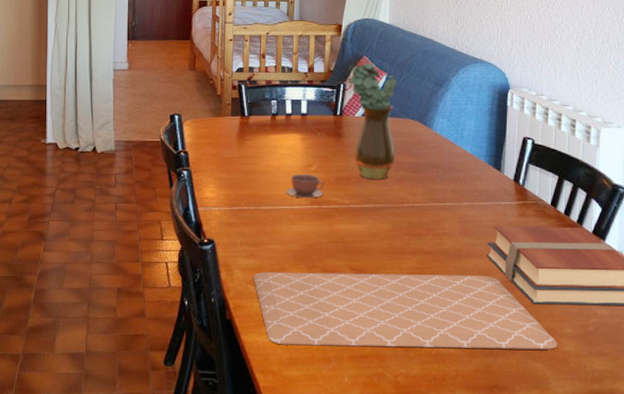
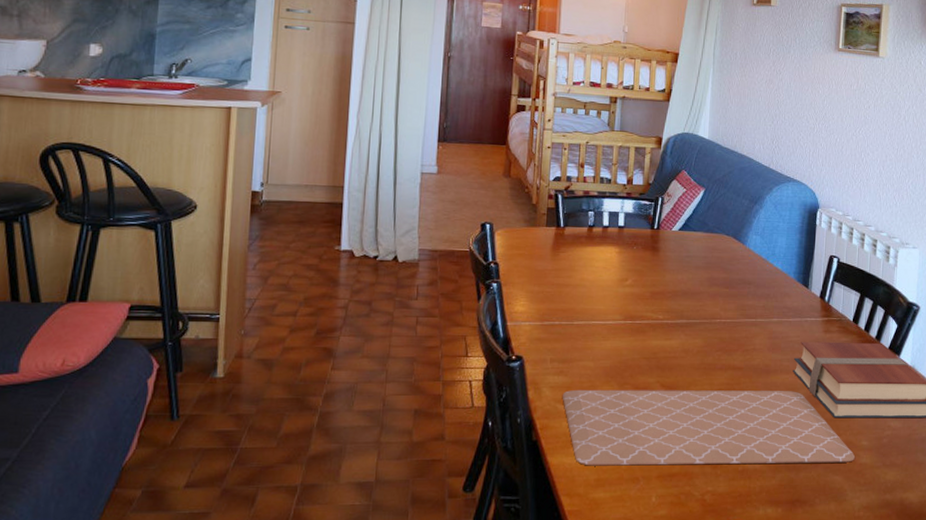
teacup: present [285,173,324,199] -> none [599,287,639,314]
vase: present [349,57,398,179] -> none [667,170,715,295]

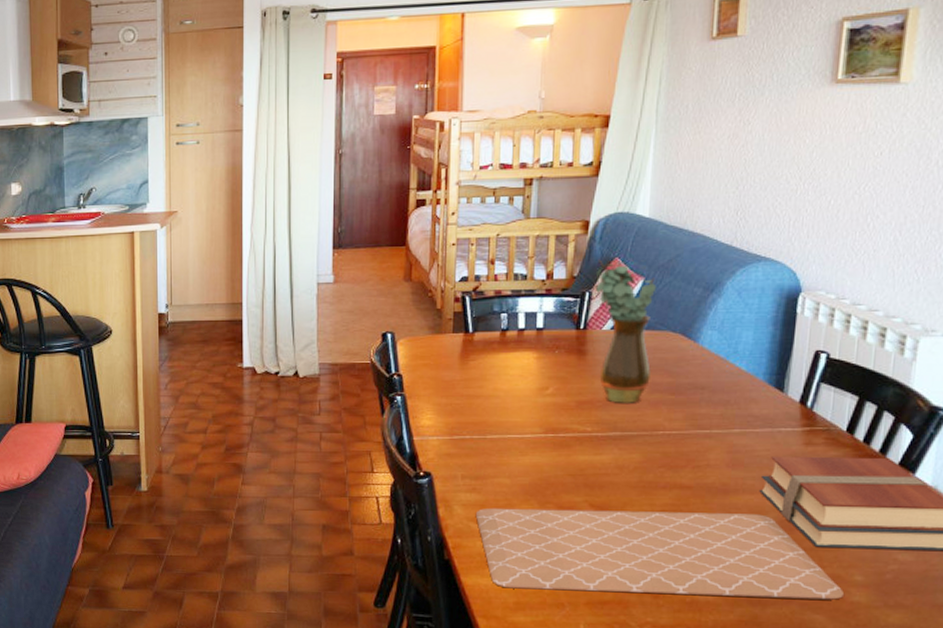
vase: none [667,170,715,295] -> present [596,259,657,403]

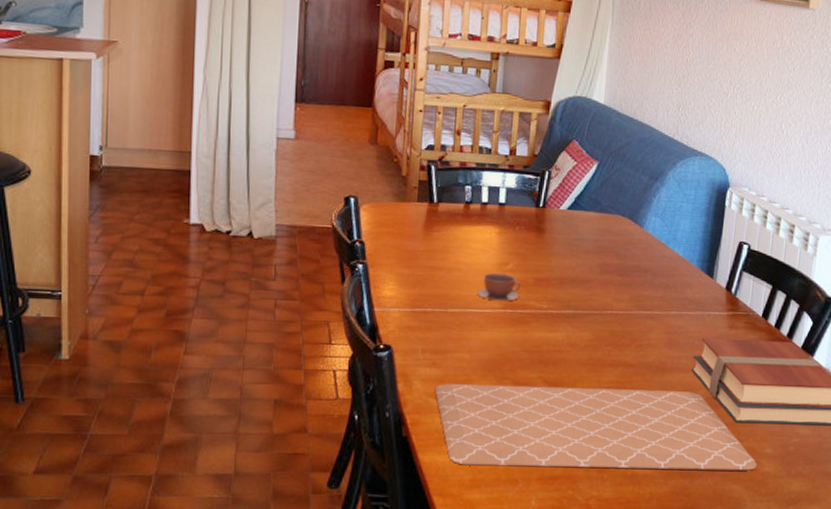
teacup: none [515,397,562,426] -> present [476,272,521,302]
vase: present [596,259,657,403] -> none [555,140,609,283]

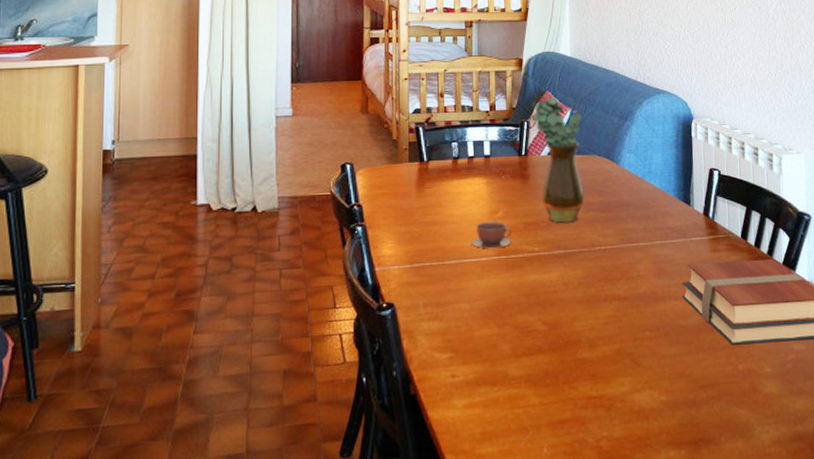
placemat: present [434,383,758,471] -> none [438,318,760,419]
vase: none [555,140,609,283] -> present [532,93,584,223]

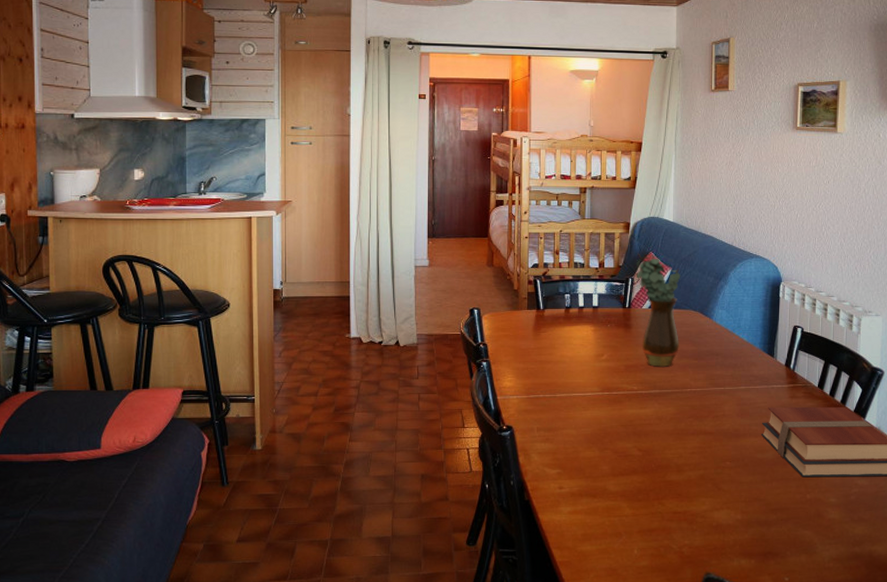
teacup: present [471,221,512,249] -> none [579,362,614,386]

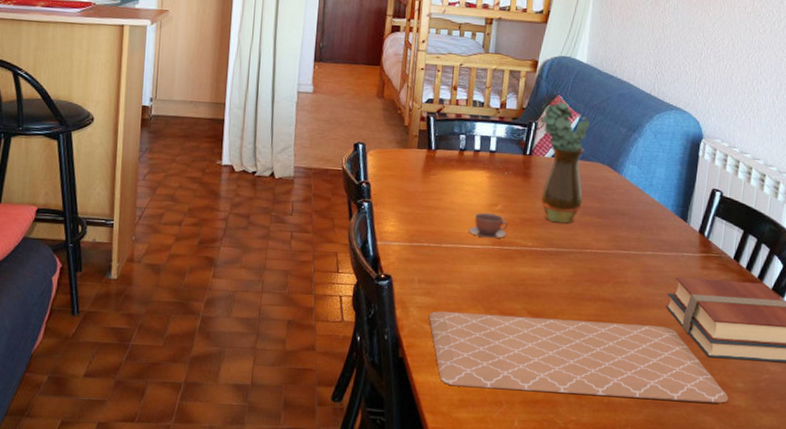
placemat: none [549,453,824,523] -> present [428,311,729,404]
teacup: none [579,362,614,386] -> present [468,212,508,239]

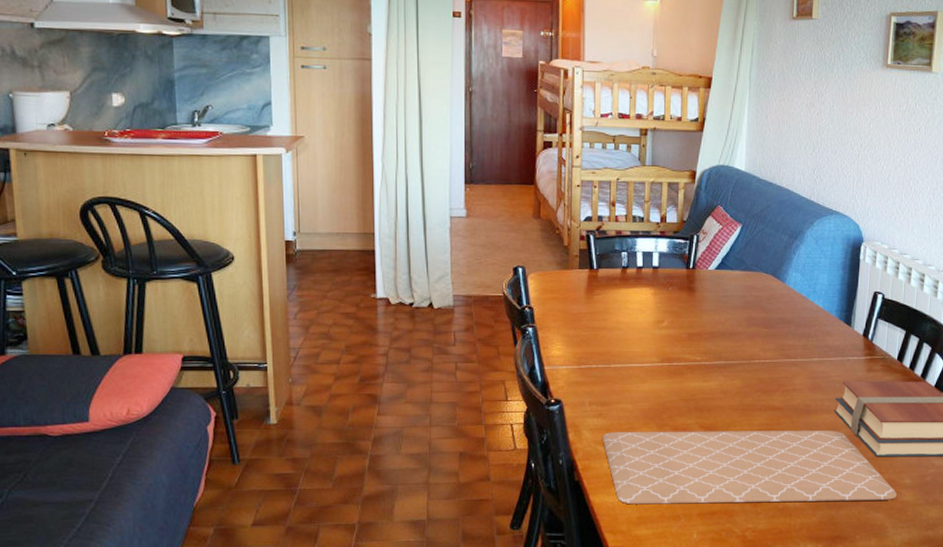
teacup: present [468,212,508,239] -> none [636,329,676,356]
vase: present [540,95,591,223] -> none [702,206,752,335]

